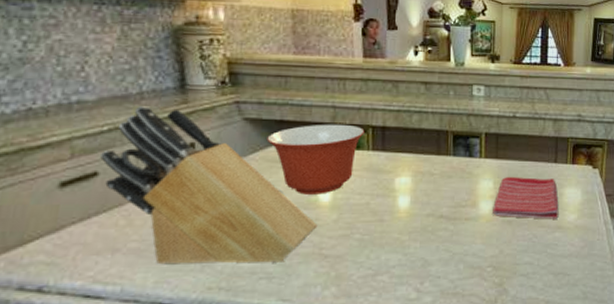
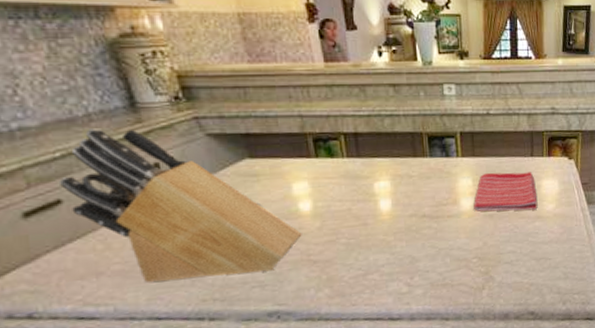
mixing bowl: present [267,124,365,195] -> none [235,133,337,206]

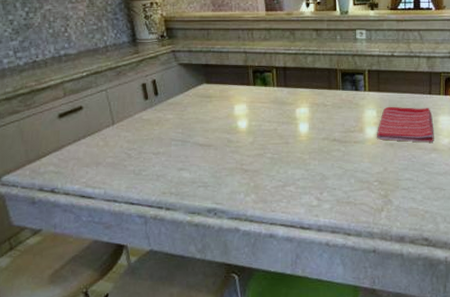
knife block: present [60,128,302,283] -> none [83,57,238,175]

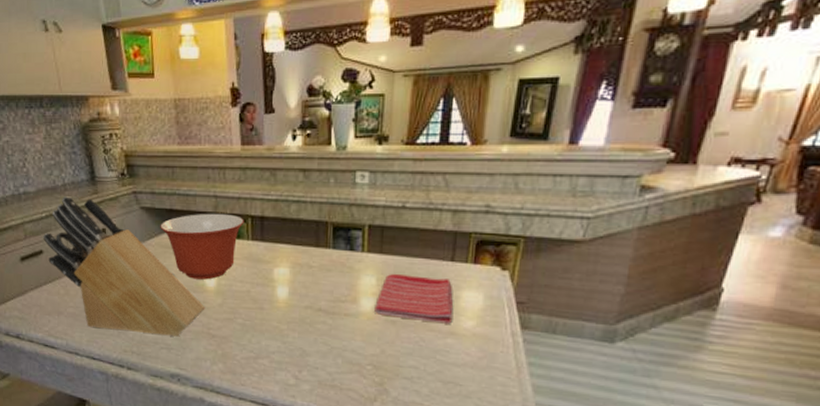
knife block: none [83,57,238,175] -> present [43,196,205,337]
mixing bowl: none [197,66,270,122] -> present [160,213,244,280]

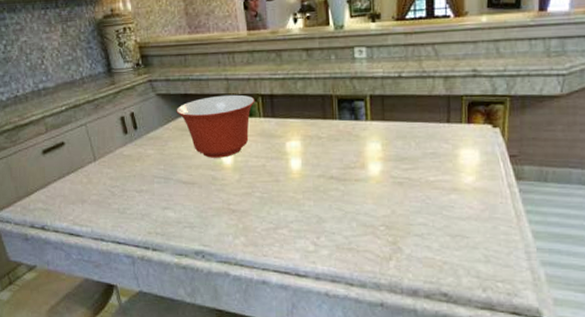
knife block: present [43,196,205,337] -> none [64,89,224,215]
dish towel: present [375,273,454,324] -> none [382,138,454,181]

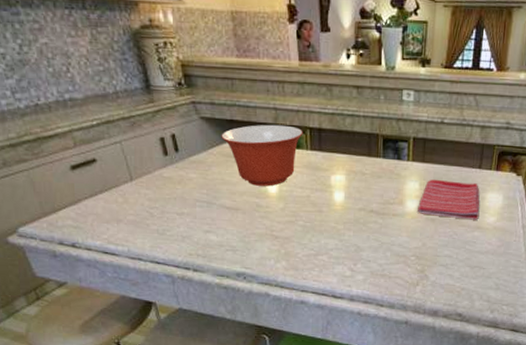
dish towel: none [382,138,454,181] -> present [418,179,480,220]

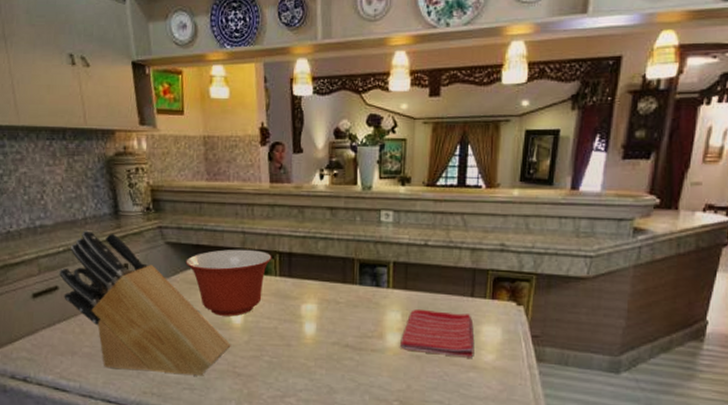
knife block: none [95,104,268,239] -> present [59,230,231,376]

